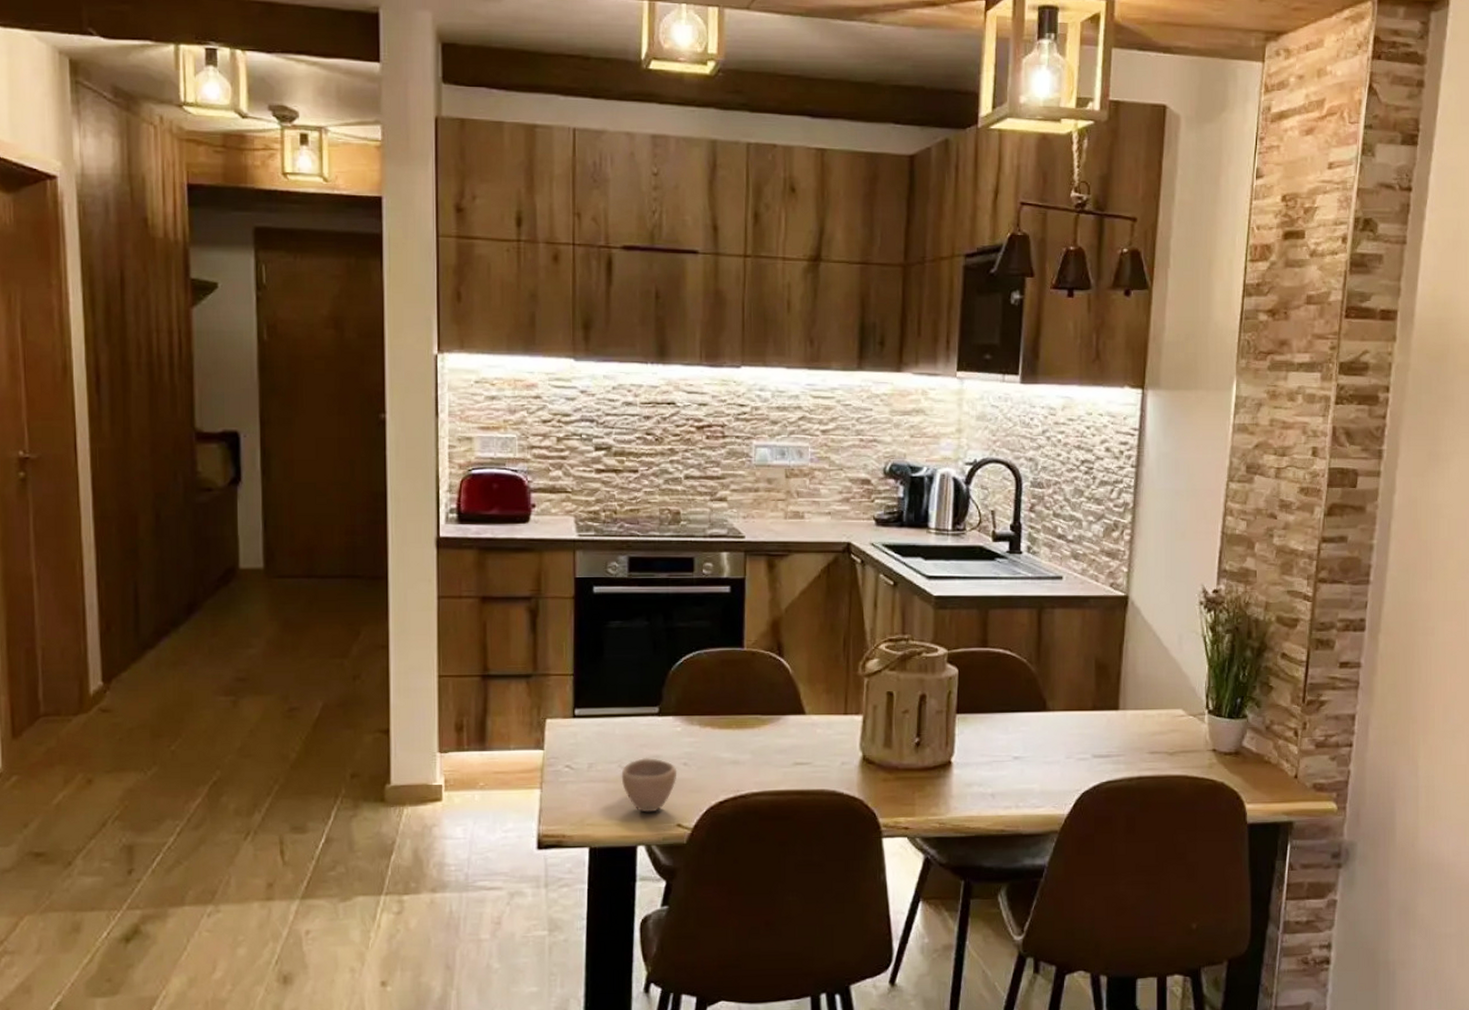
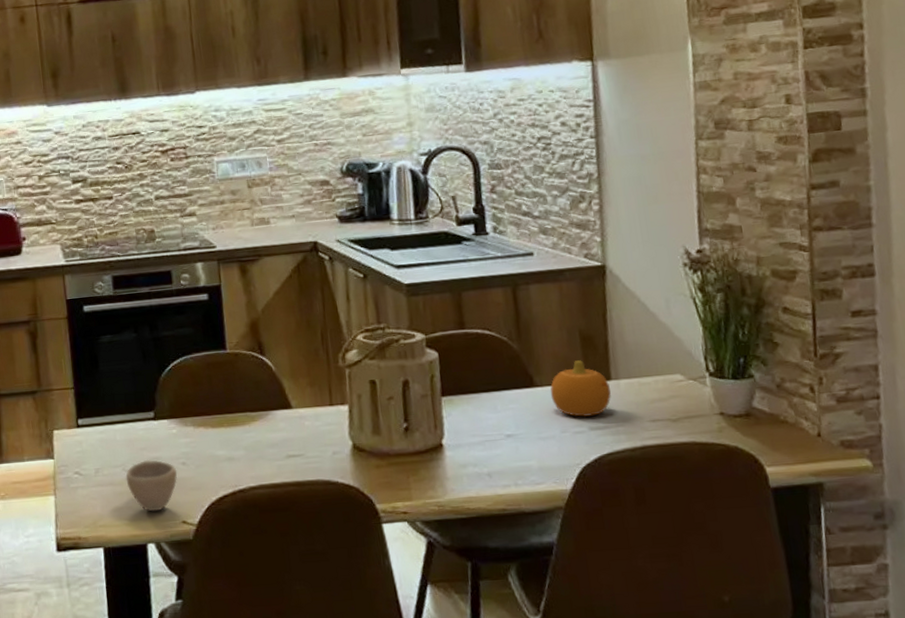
fruit: none [1060,688,1117,744] -> present [550,360,611,417]

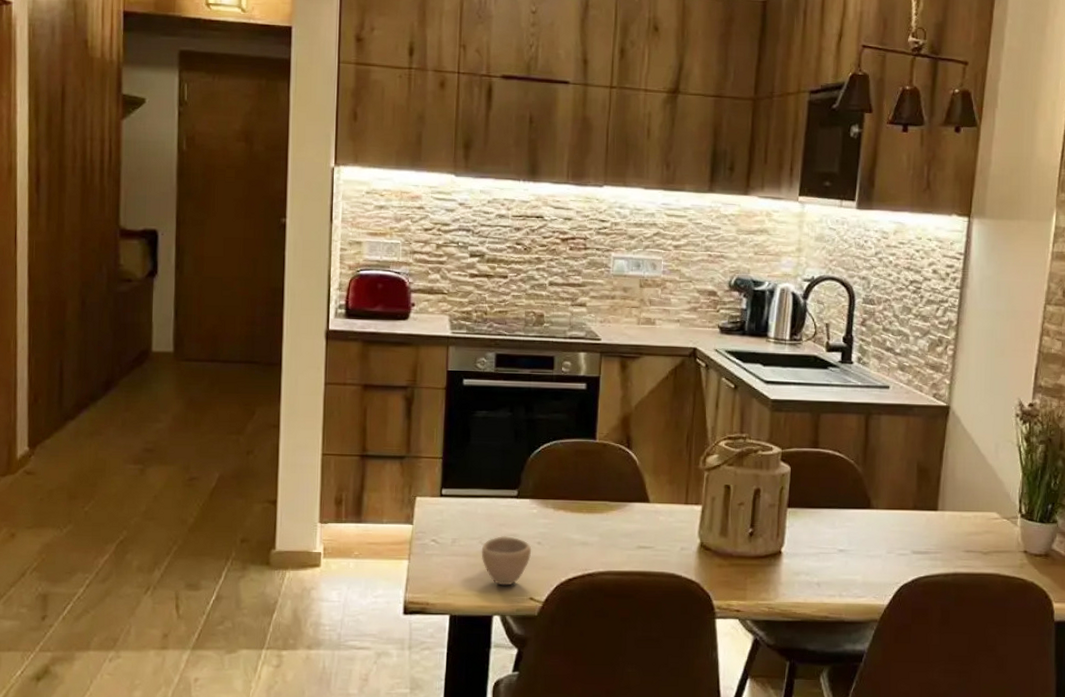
fruit: present [550,360,611,417] -> none [883,489,936,541]

